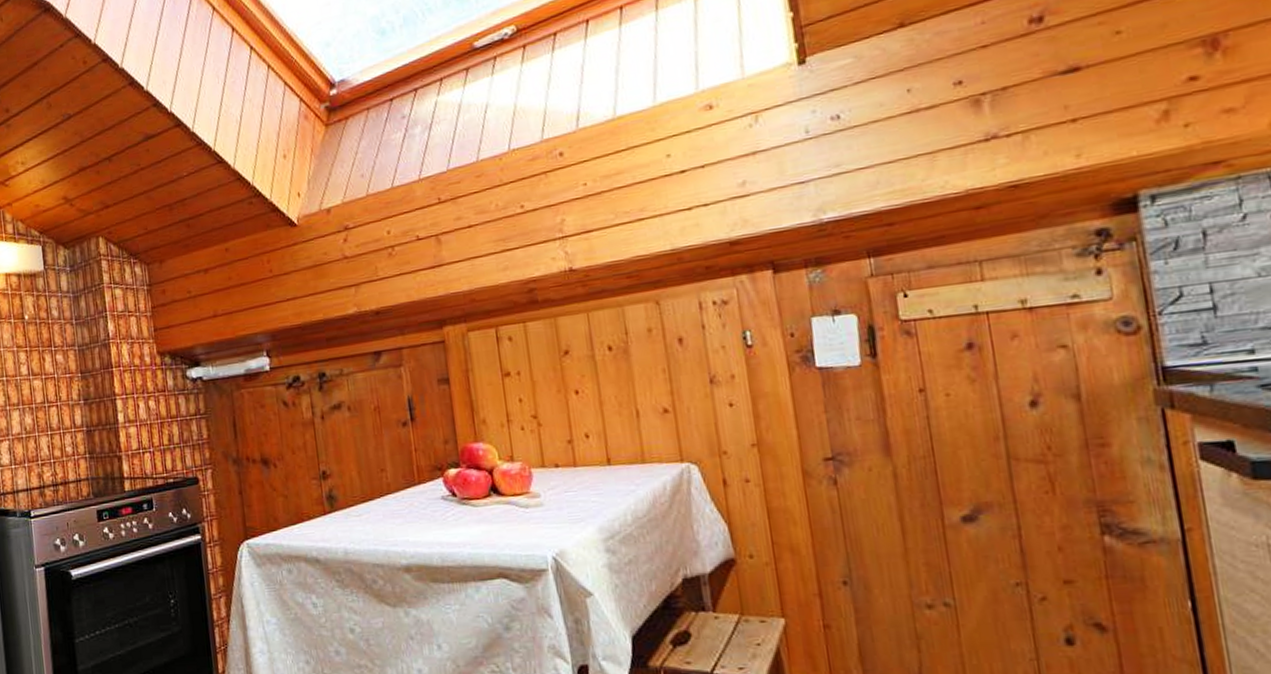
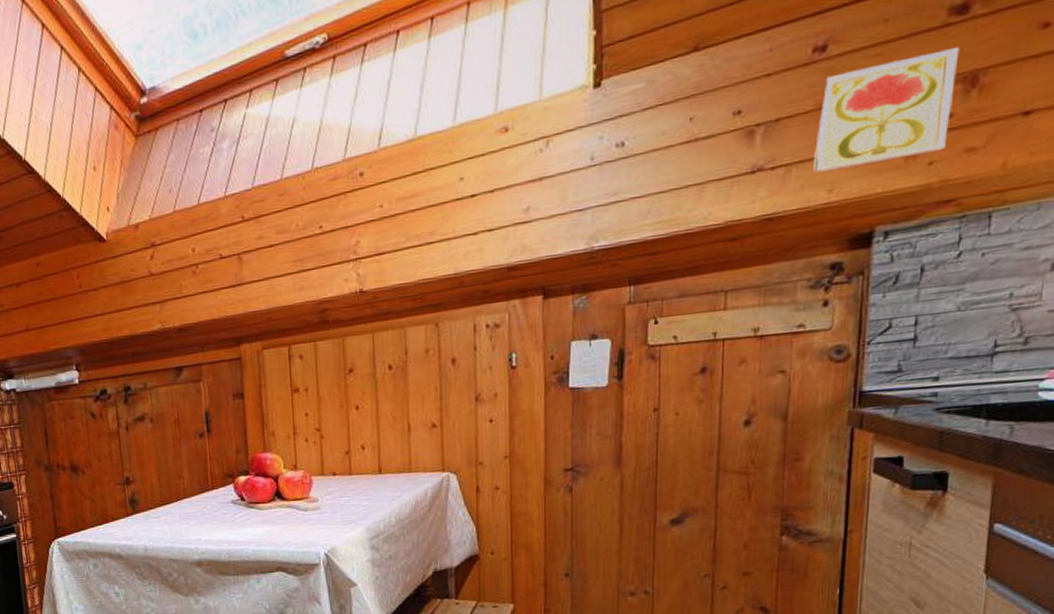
decorative tile: none [1049,13,1200,139] -> present [814,47,960,174]

